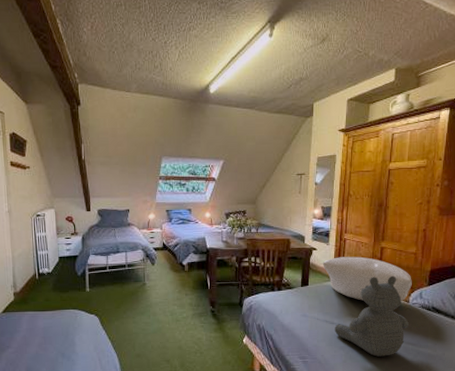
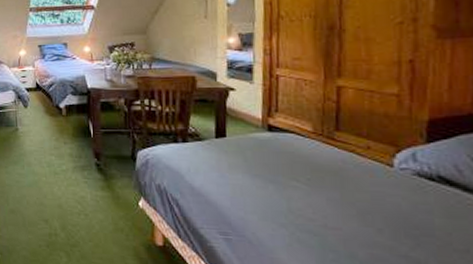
pillow: present [323,256,412,302] -> none [246,99,396,166]
teddy bear: present [334,275,409,357] -> none [270,126,396,244]

